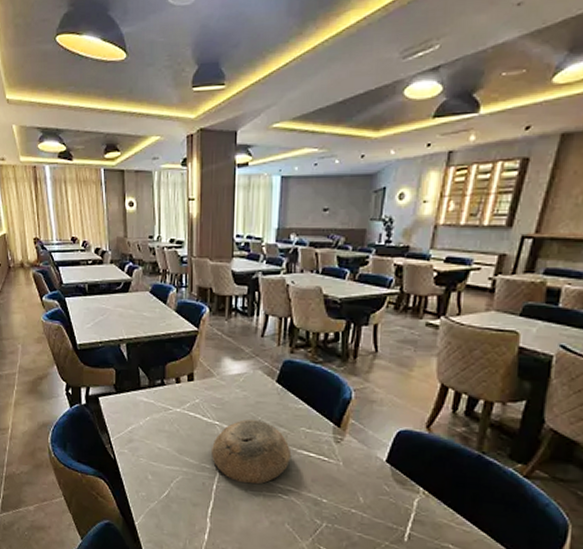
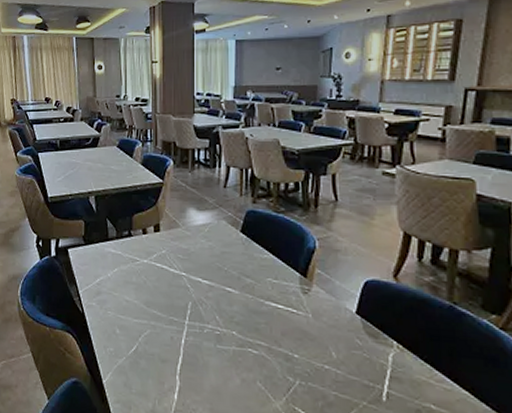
bowl: present [212,419,292,485] -> none [179,270,260,339]

